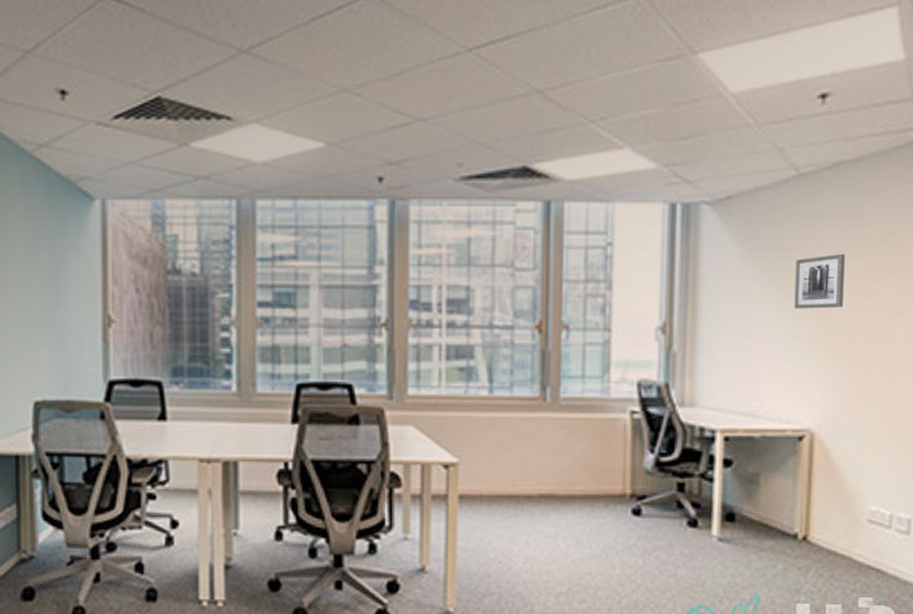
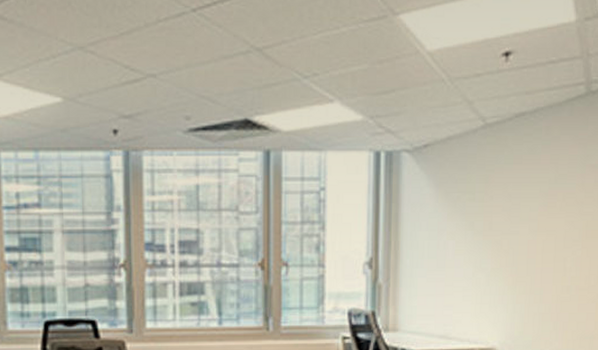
wall art: present [794,253,845,309] -> none [481,194,524,244]

